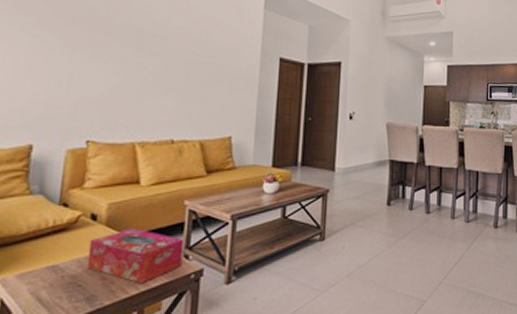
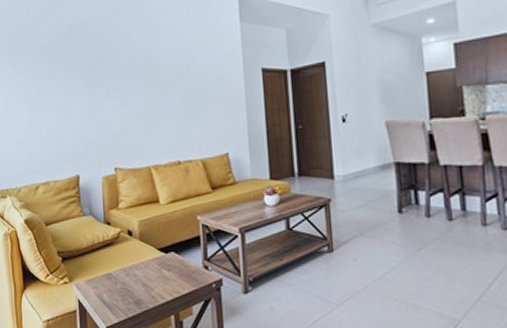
tissue box: present [86,228,184,284] -> none [130,242,204,291]

